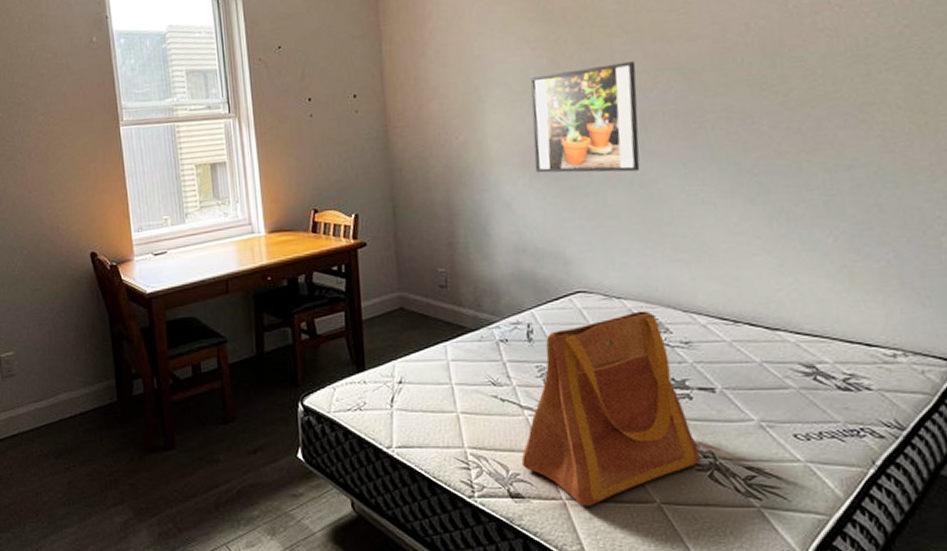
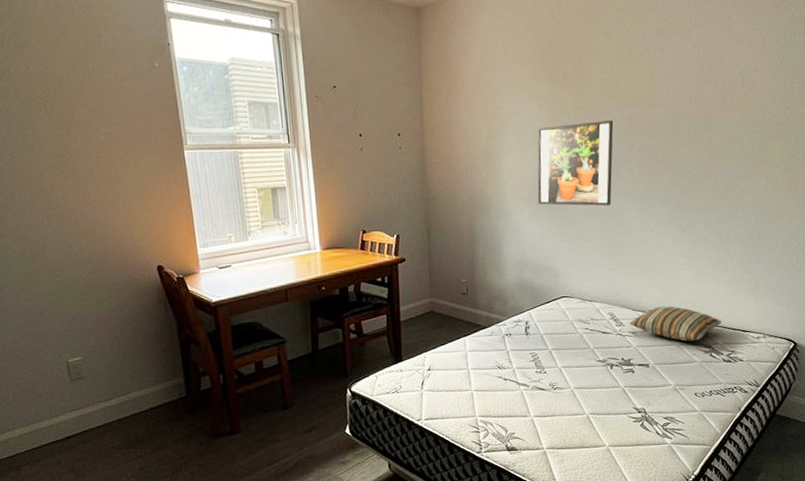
tote bag: present [521,311,700,507] -> none [516,310,636,453]
pillow: none [679,306,829,357] -> present [629,306,722,341]

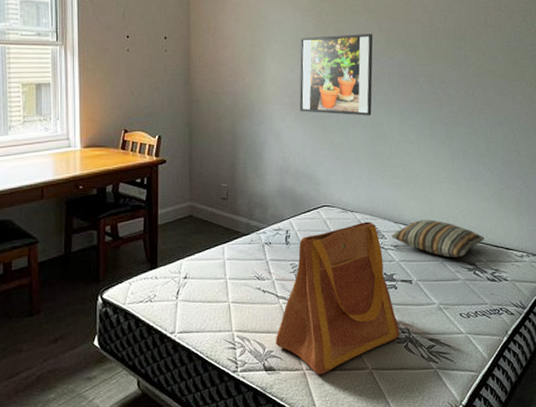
tote bag: none [516,310,636,453] -> present [275,221,400,375]

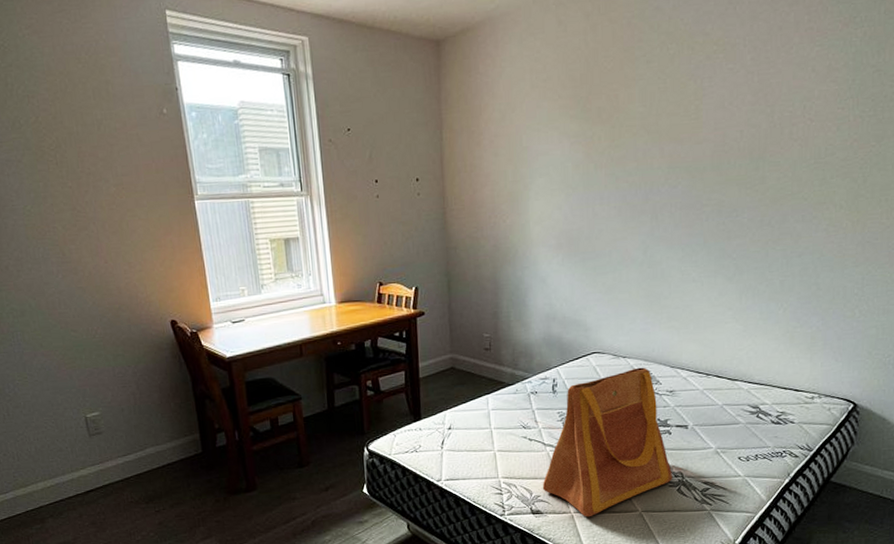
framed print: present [299,34,373,116] -> none [567,159,653,254]
pillow: present [391,219,485,257] -> none [667,363,771,401]

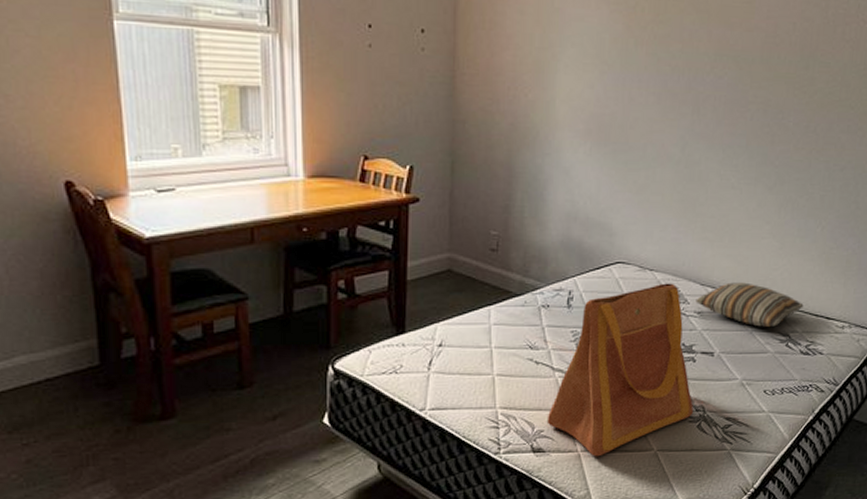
pillow: none [667,363,771,401] -> present [695,282,804,327]

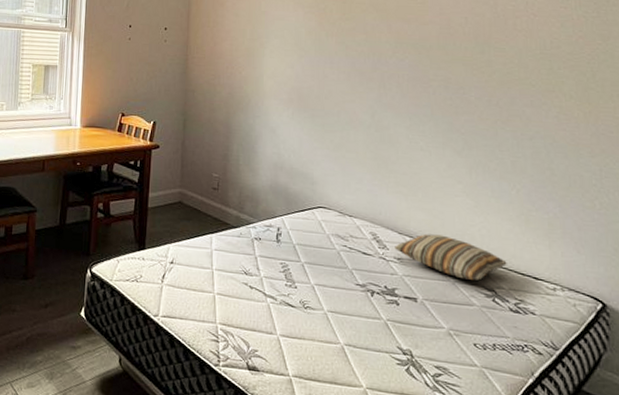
tote bag: present [546,283,693,457] -> none [260,228,400,385]

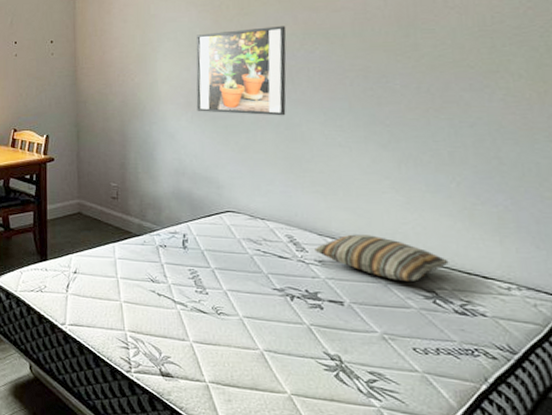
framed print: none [297,33,382,118] -> present [196,26,287,116]

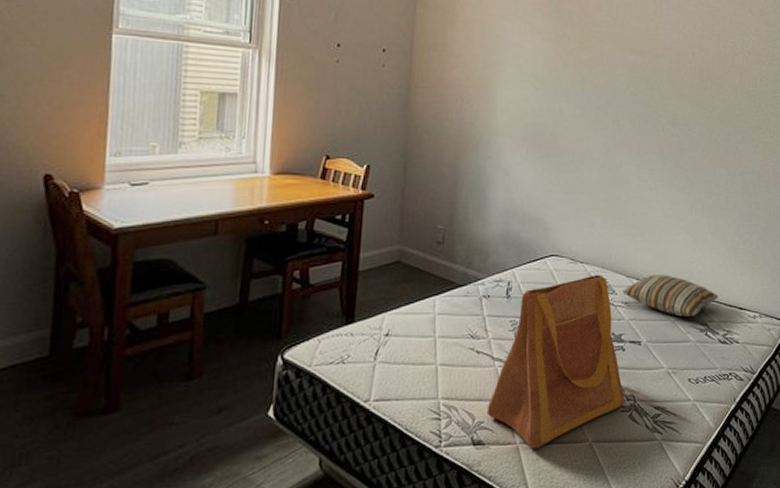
tote bag: none [172,231,328,391] -> present [486,275,624,450]
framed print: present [196,26,287,116] -> none [532,63,617,157]

